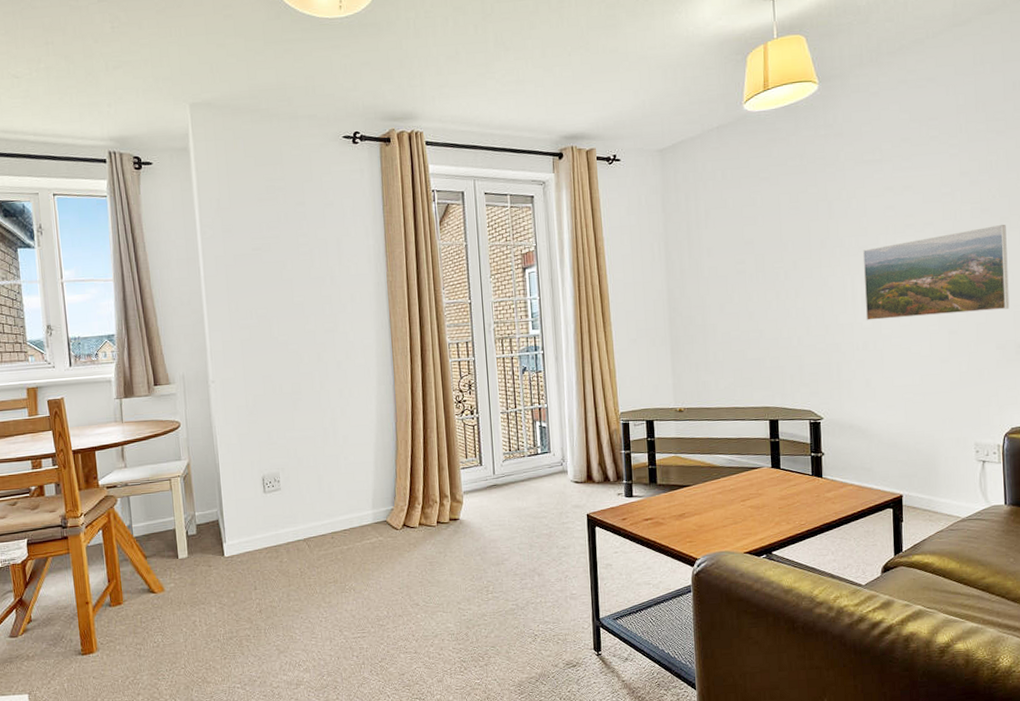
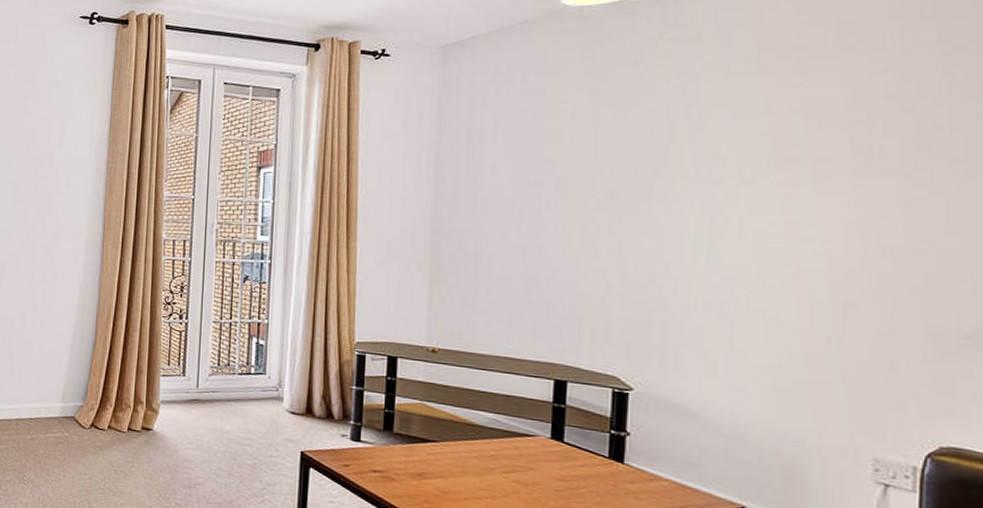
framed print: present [862,224,1010,321] -> none [712,168,958,284]

